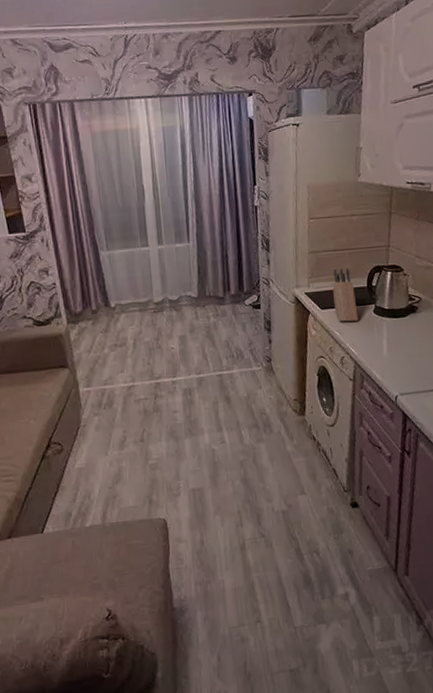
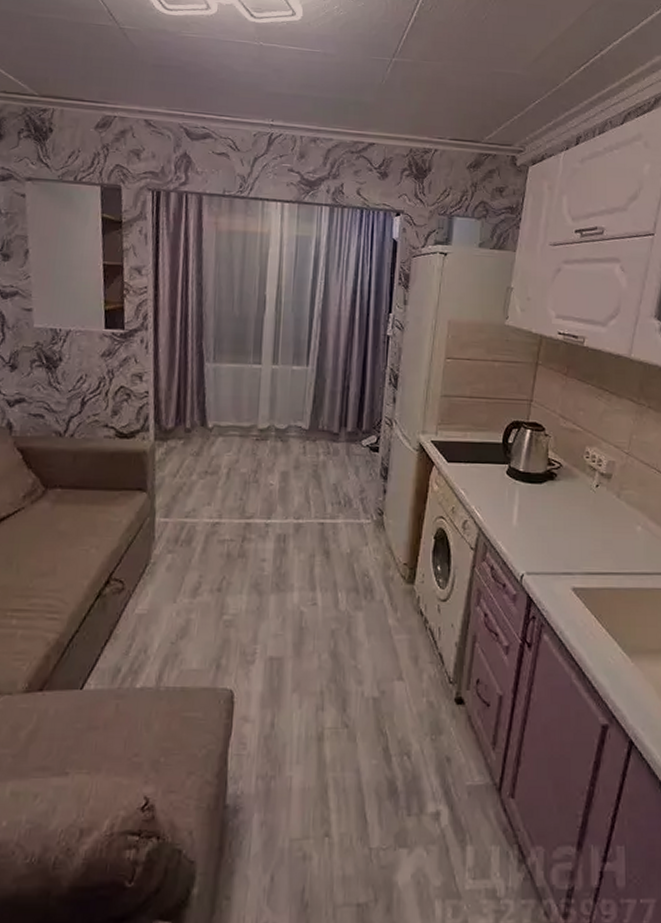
knife block: present [333,268,359,322] -> none [463,418,489,481]

